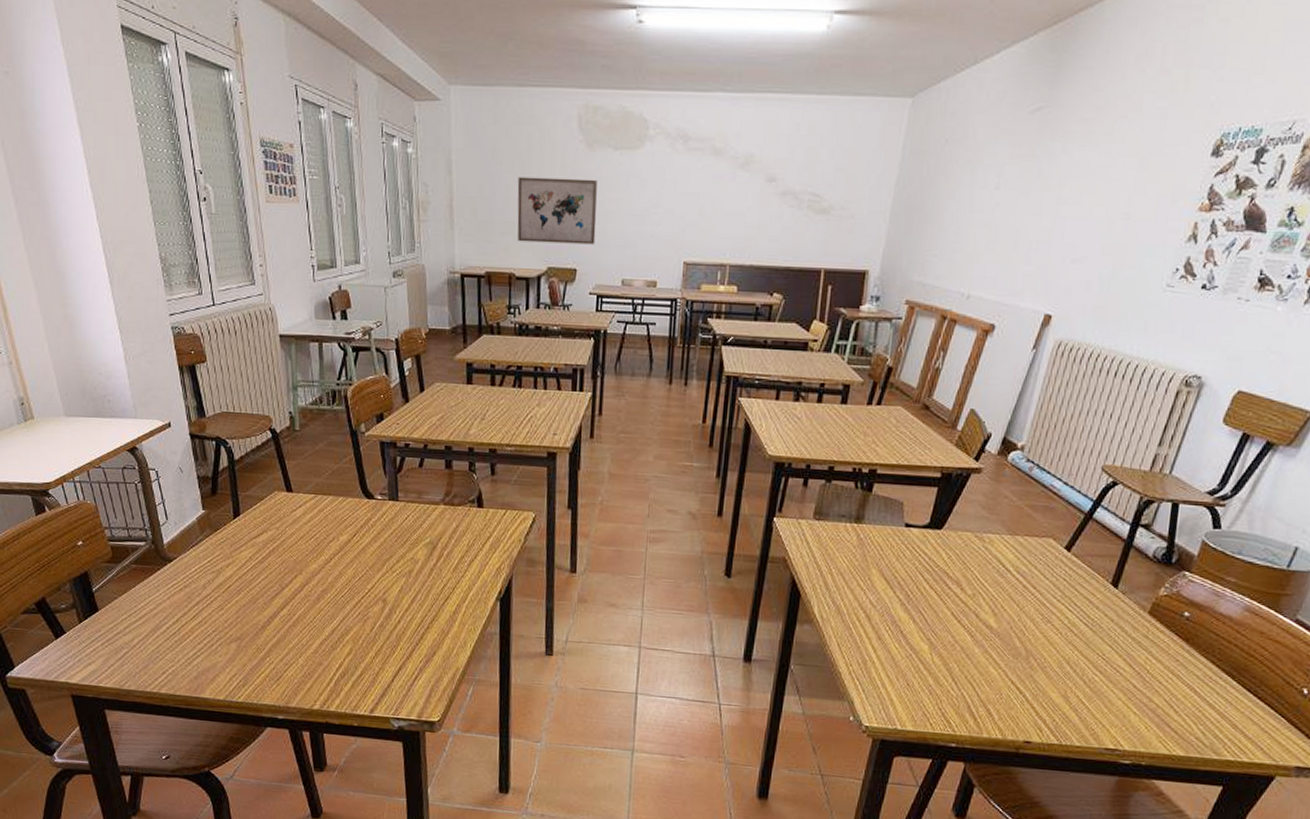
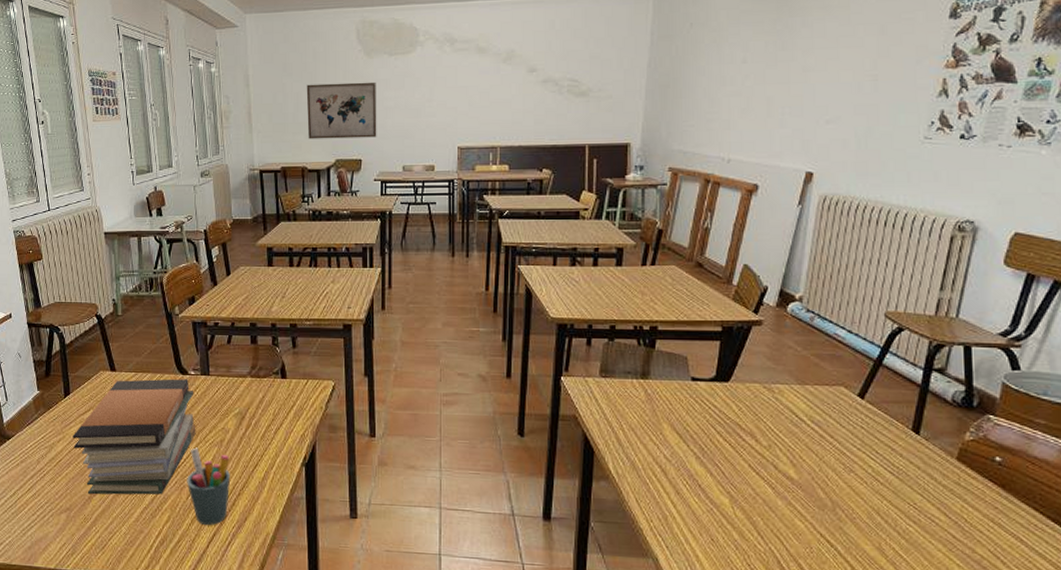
book stack: none [243,502,382,626] -> present [72,379,196,495]
pen holder: none [371,577,418,660] -> present [186,447,230,526]

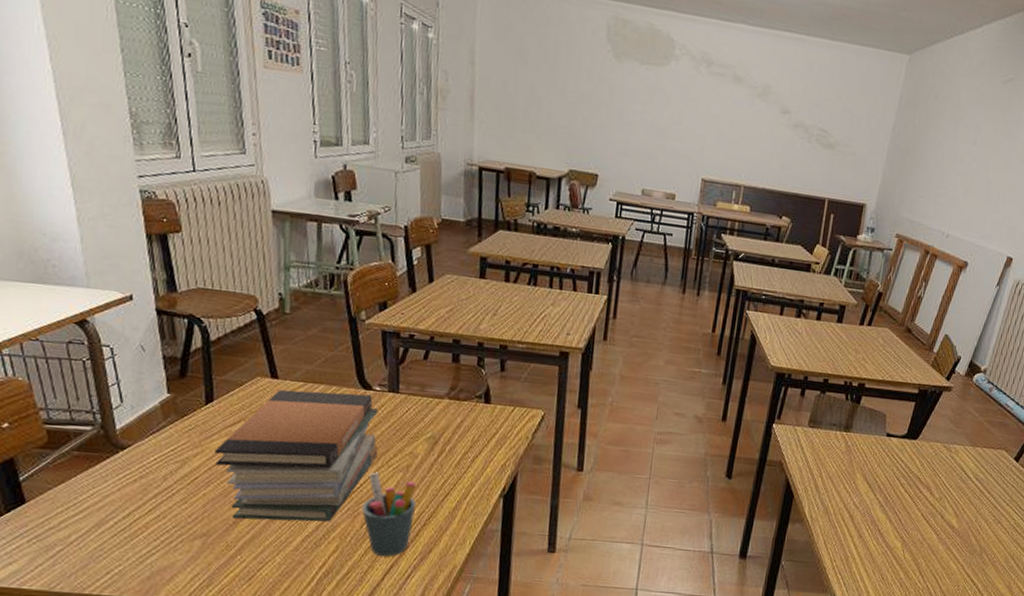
wall art: present [306,82,377,139] -> none [540,77,623,153]

